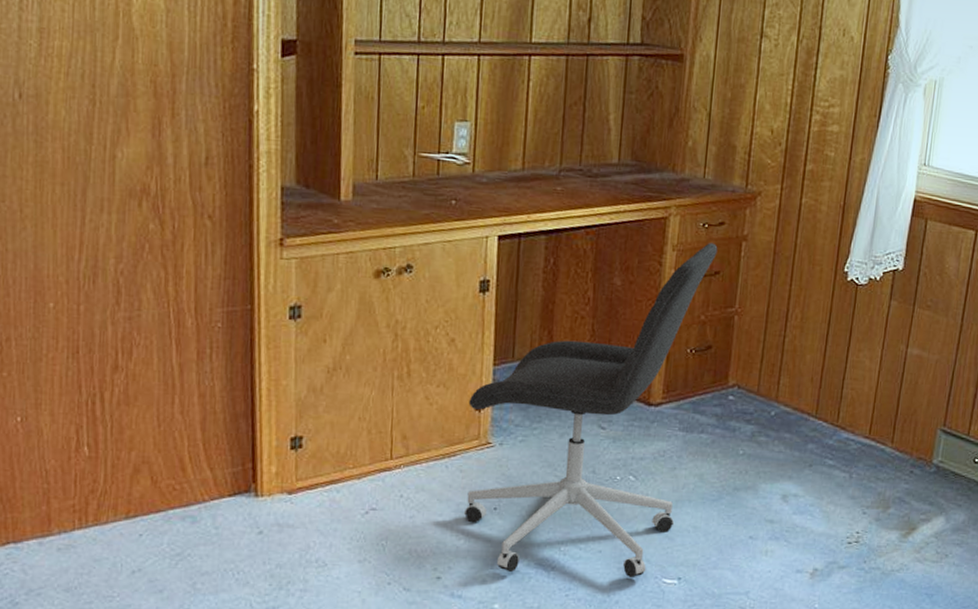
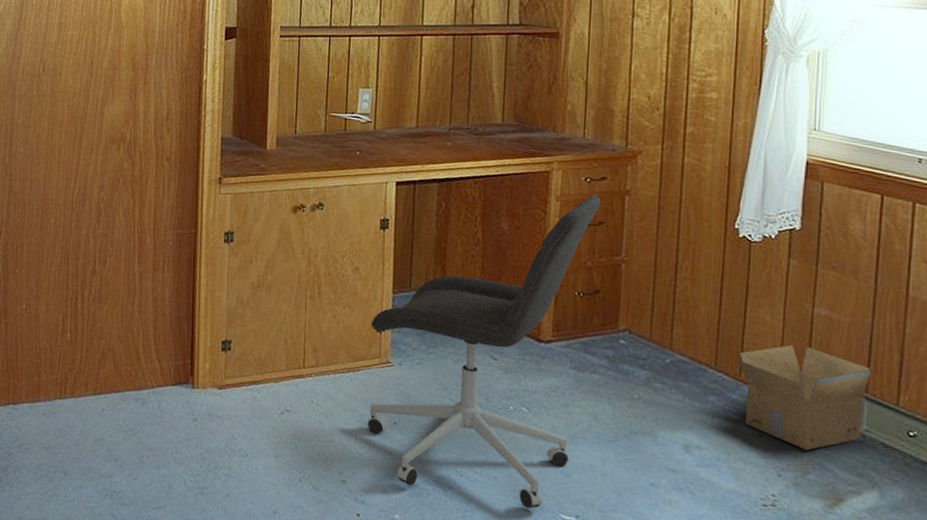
cardboard box: none [836,386,950,487] -> present [737,344,871,451]

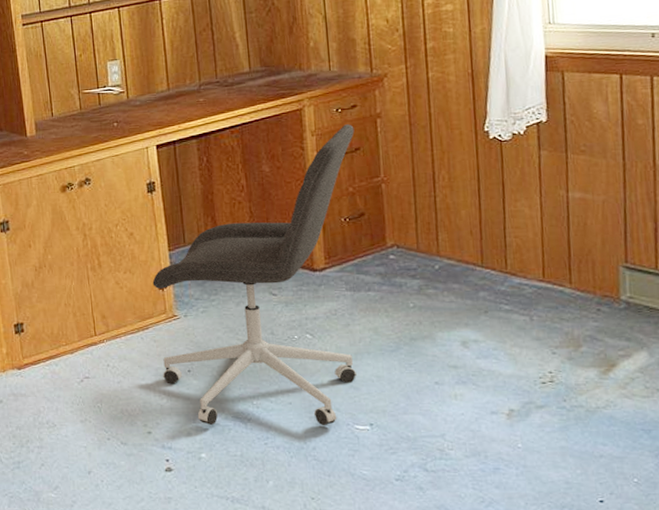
cardboard box: present [737,344,871,451] -> none [502,230,629,326]

